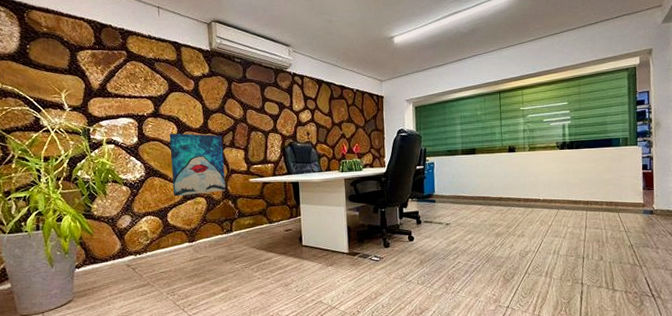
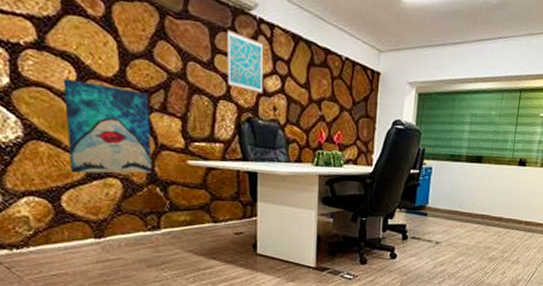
wall art: none [272,84,299,125] -> present [227,29,264,94]

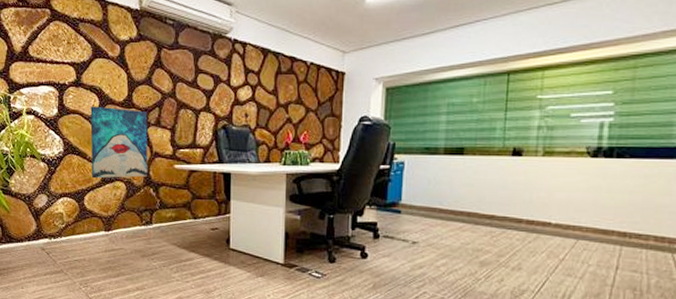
wall art: present [227,29,264,94] -> none [207,52,237,103]

